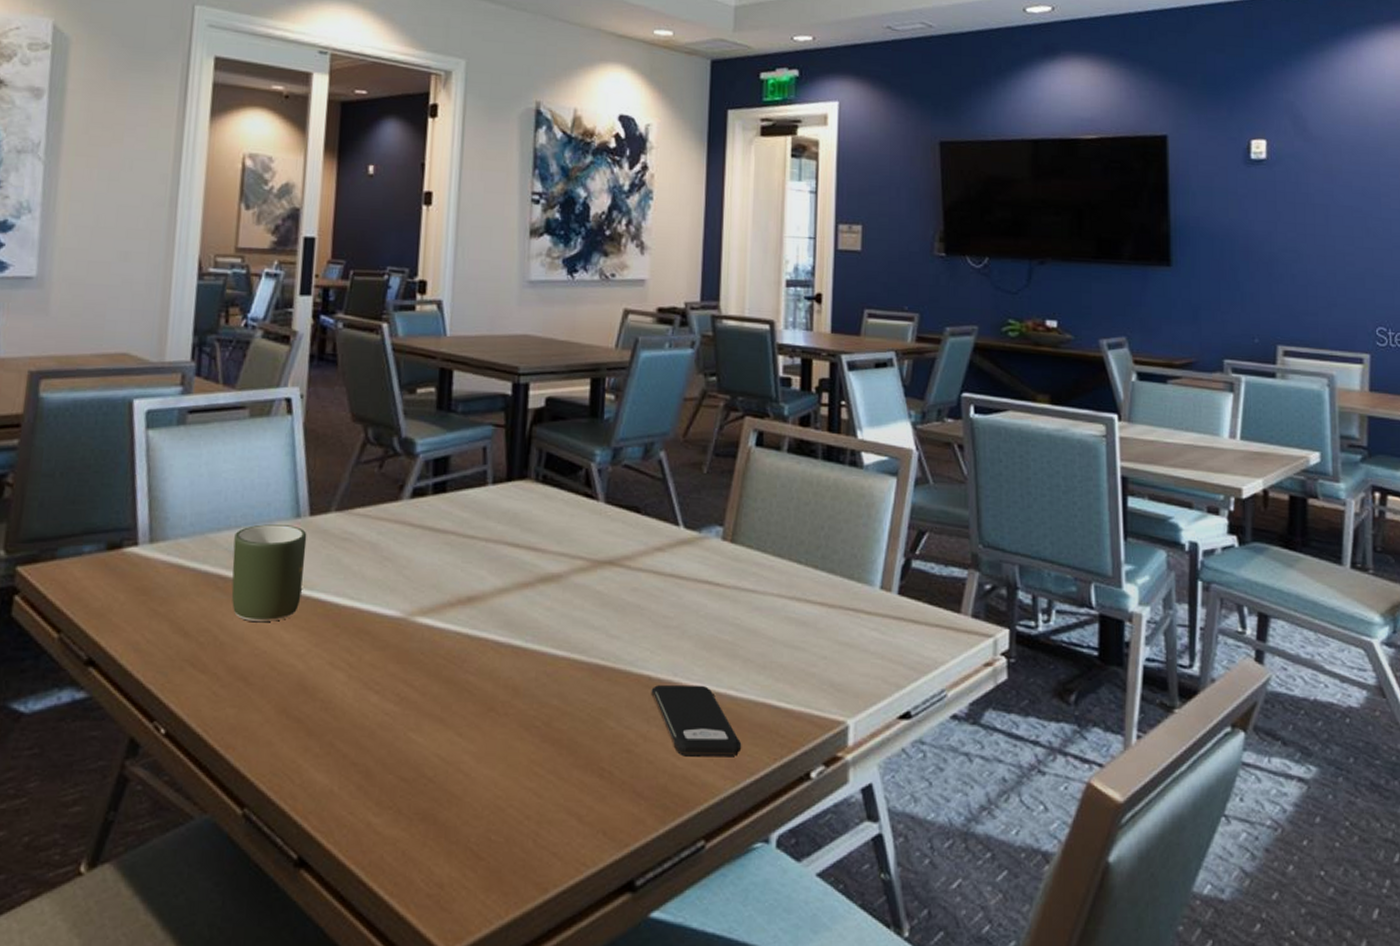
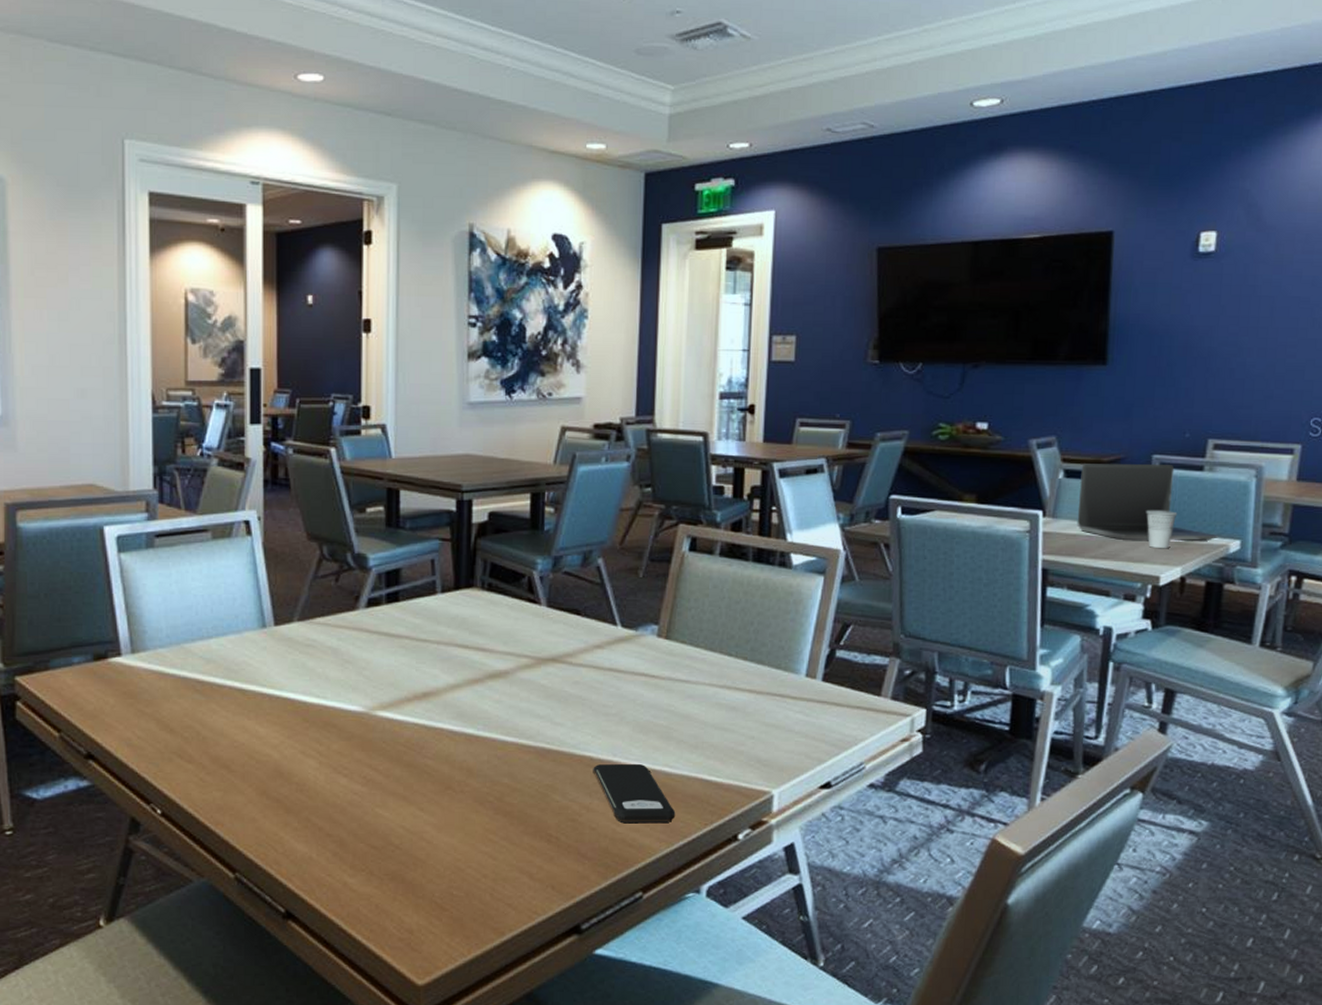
mug: present [231,524,307,623] -> none [208,634,273,719]
laptop computer: none [1153,366,1298,452] -> present [1077,464,1219,541]
cup: none [1222,417,1254,459] -> present [1146,509,1178,549]

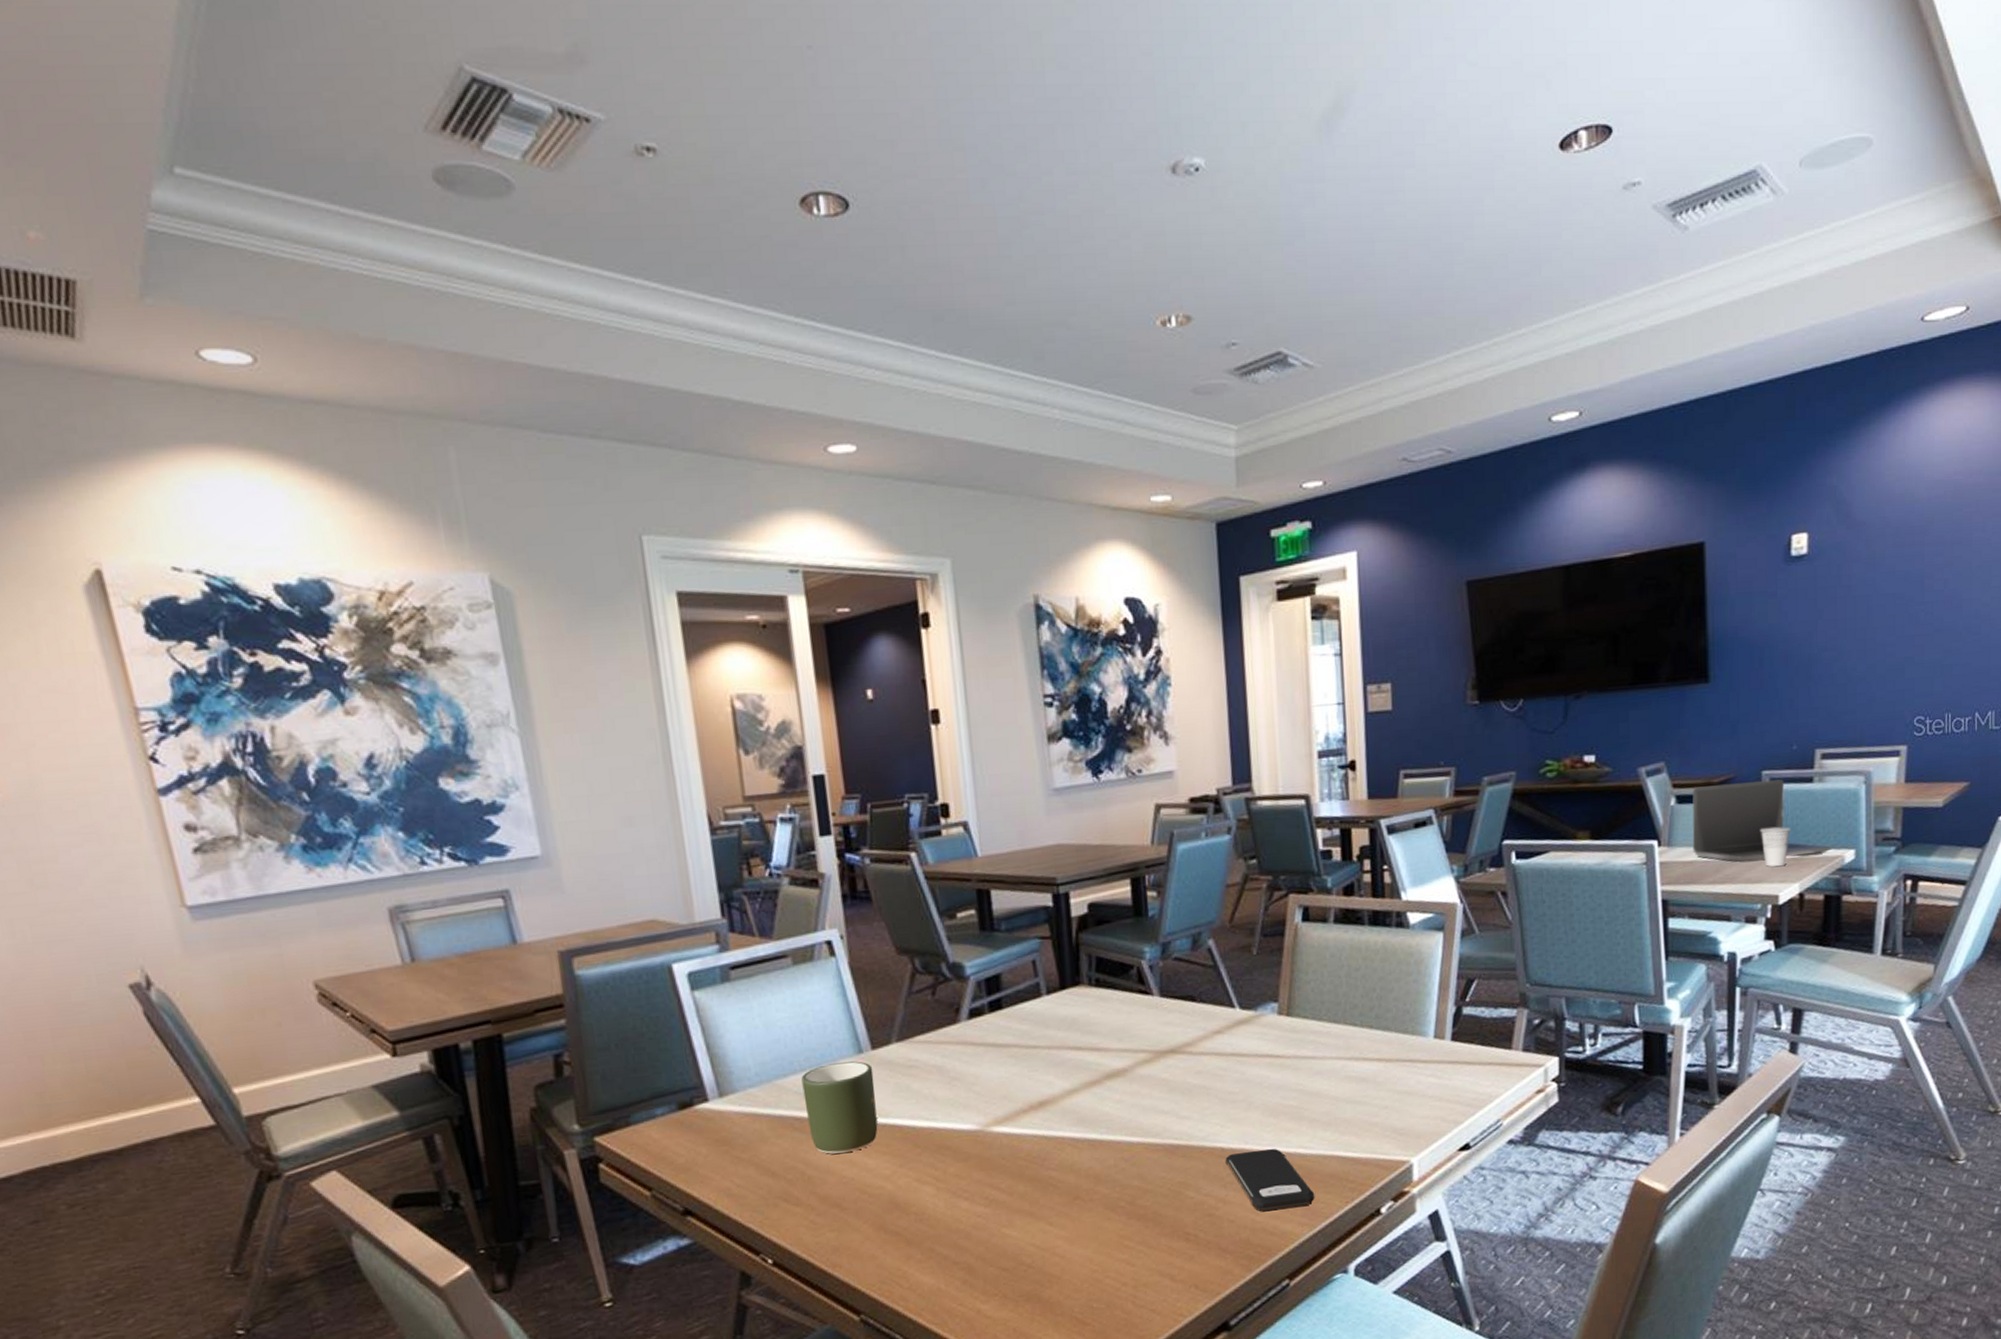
mug: none [208,634,273,719] -> present [801,1061,878,1155]

